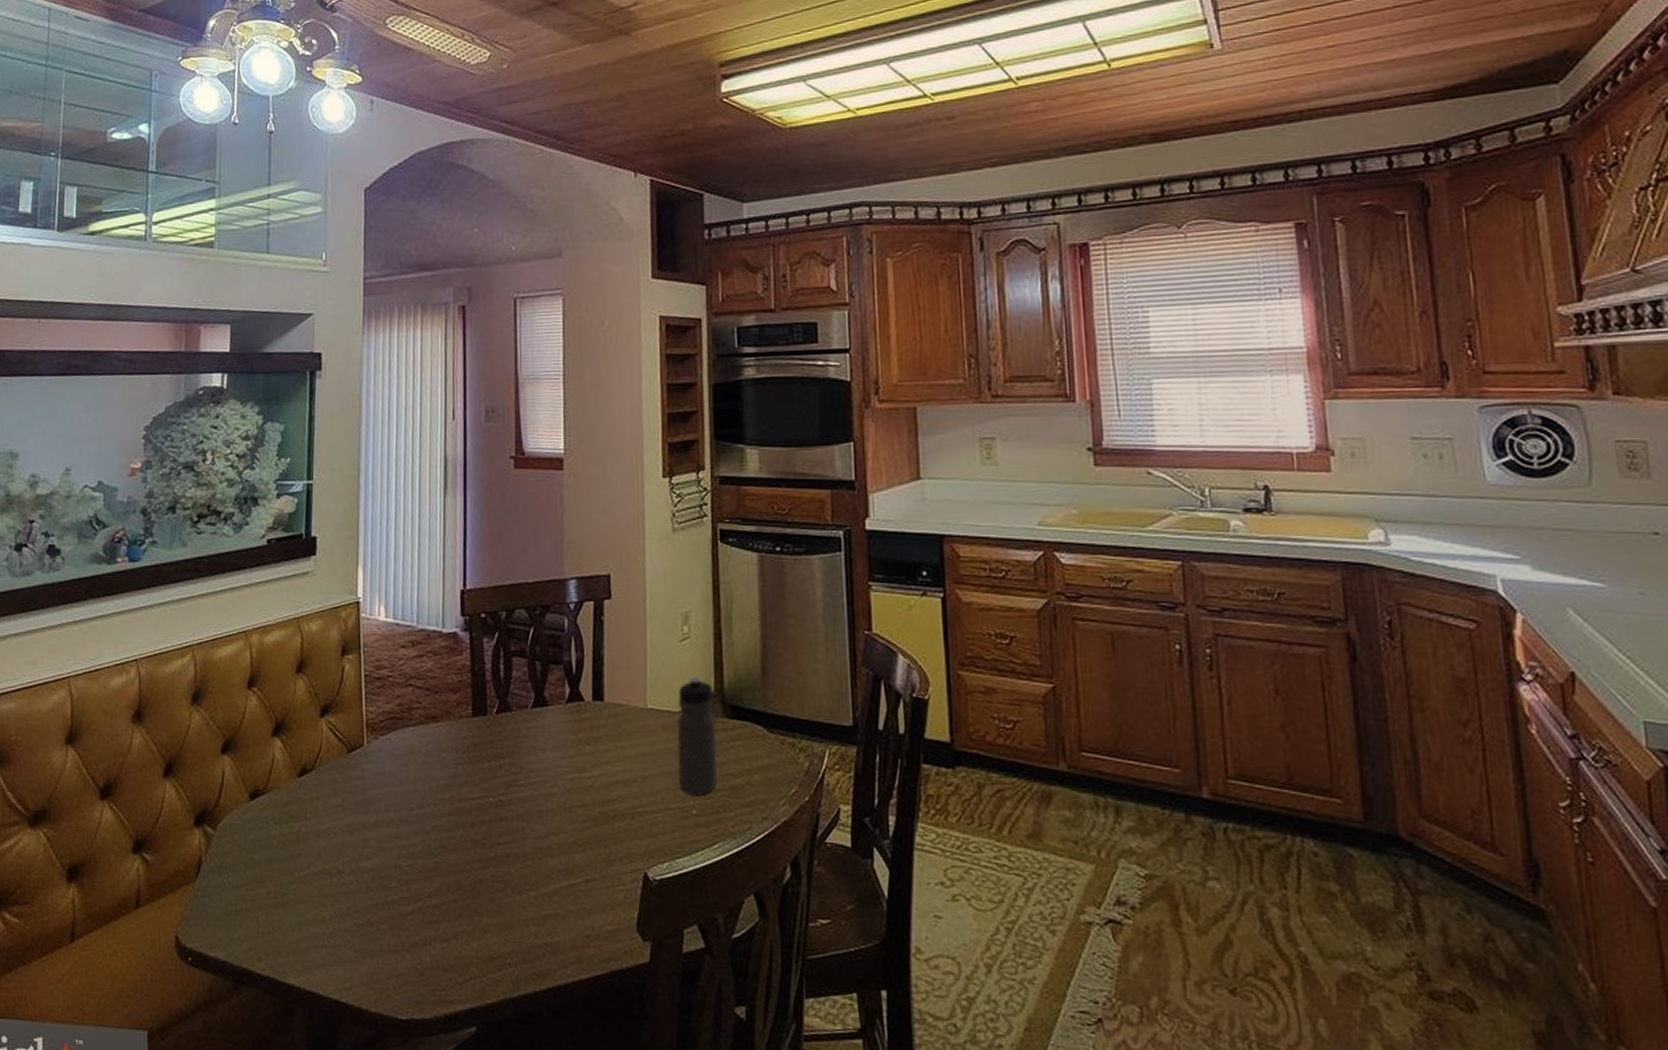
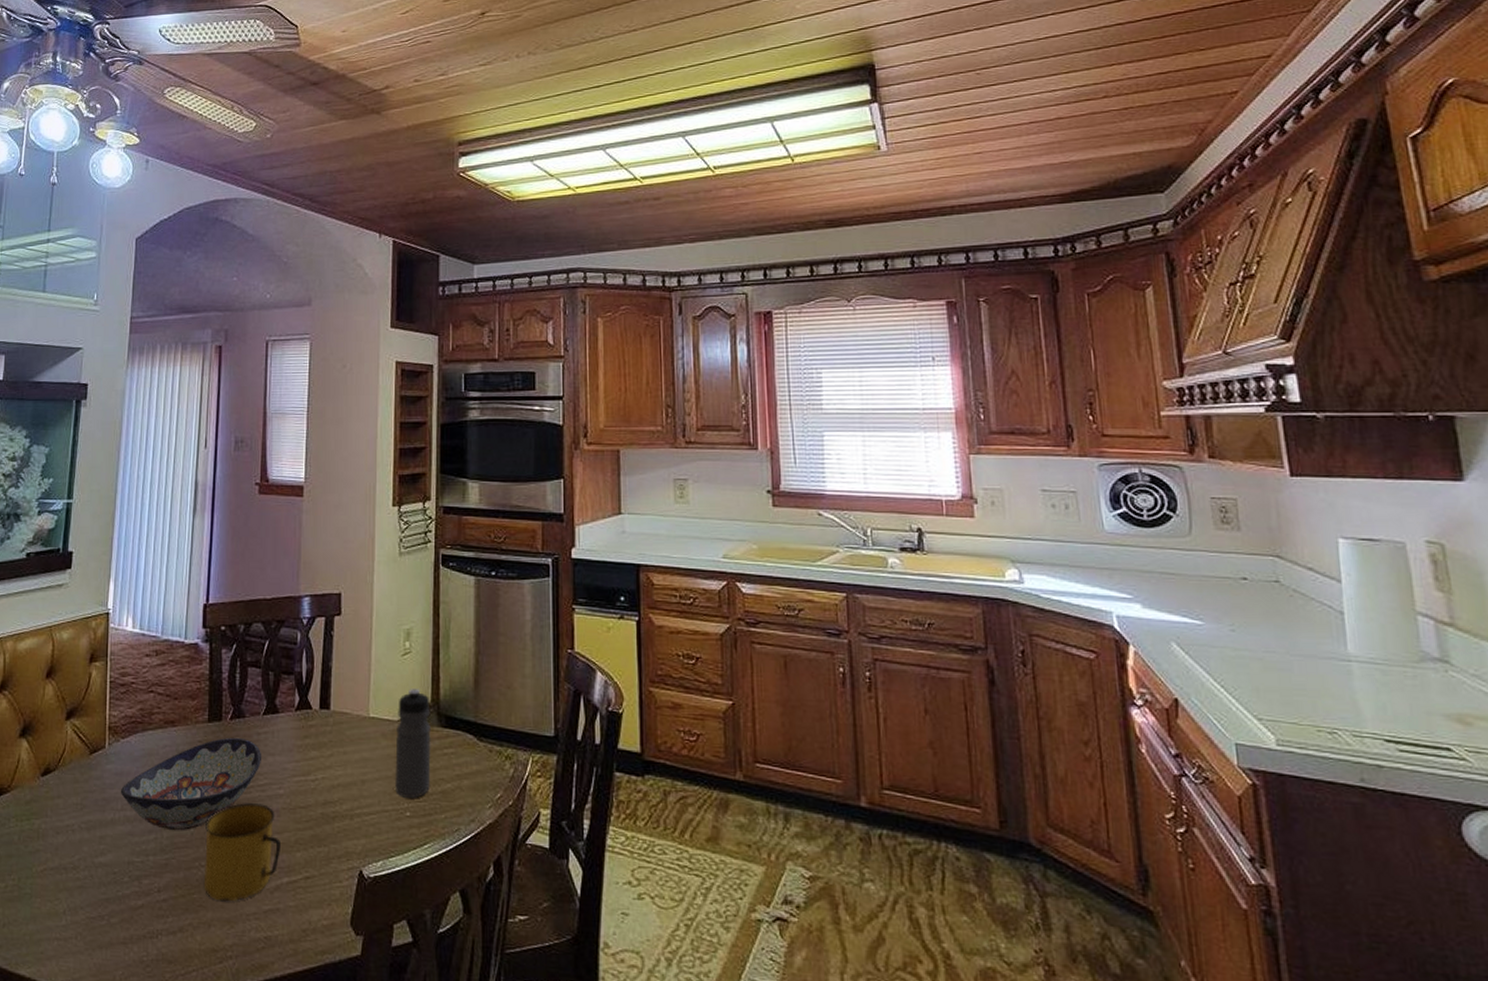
decorative bowl: none [382,732,533,833] -> present [120,737,262,831]
mug: none [475,802,557,907] -> present [205,803,280,902]

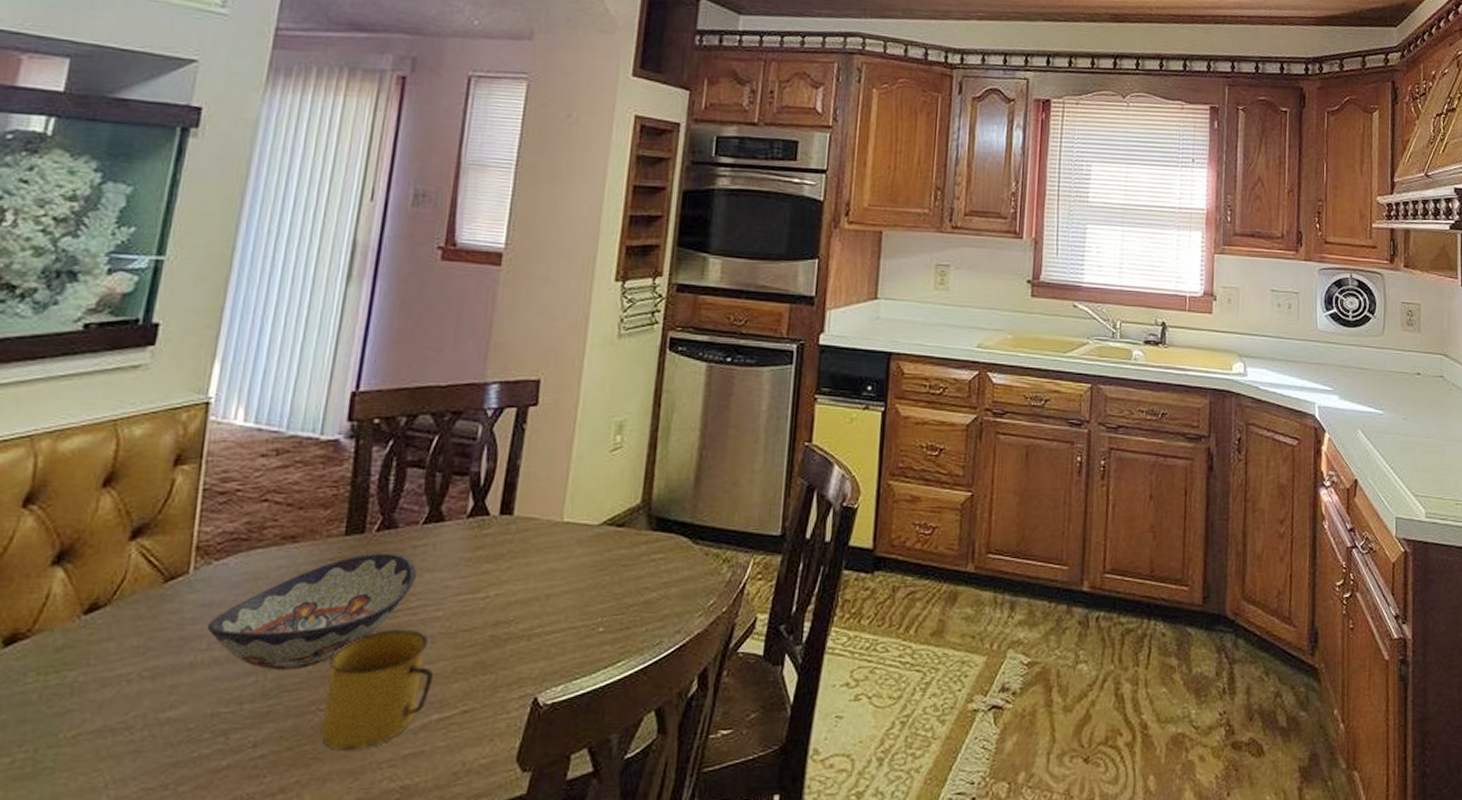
water bottle: present [394,689,431,799] -> none [587,489,640,613]

